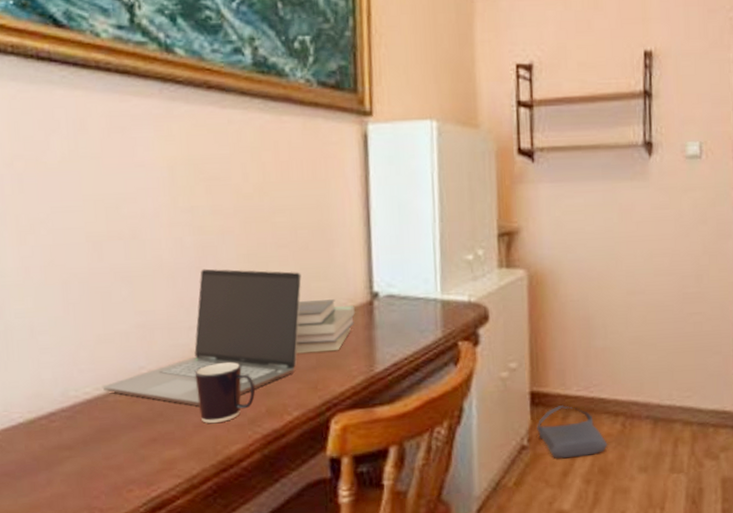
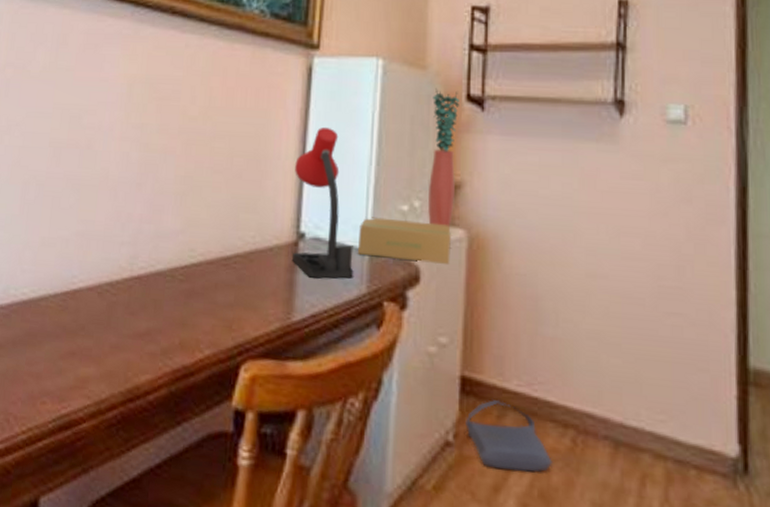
laptop: present [102,268,302,406] -> none [38,185,232,326]
mug: present [194,361,256,424] -> none [117,283,173,348]
books: present [296,299,356,354] -> none [216,230,280,291]
desk lamp: none [361,191,428,332] -> present [292,127,354,279]
box: none [429,267,514,304] -> present [357,216,452,265]
vase: none [487,145,514,271] -> present [428,88,459,229]

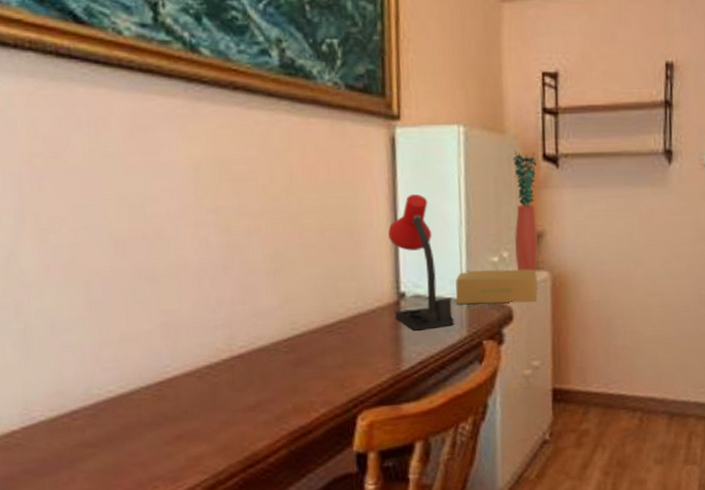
bag: present [465,400,552,473] -> none [558,401,626,452]

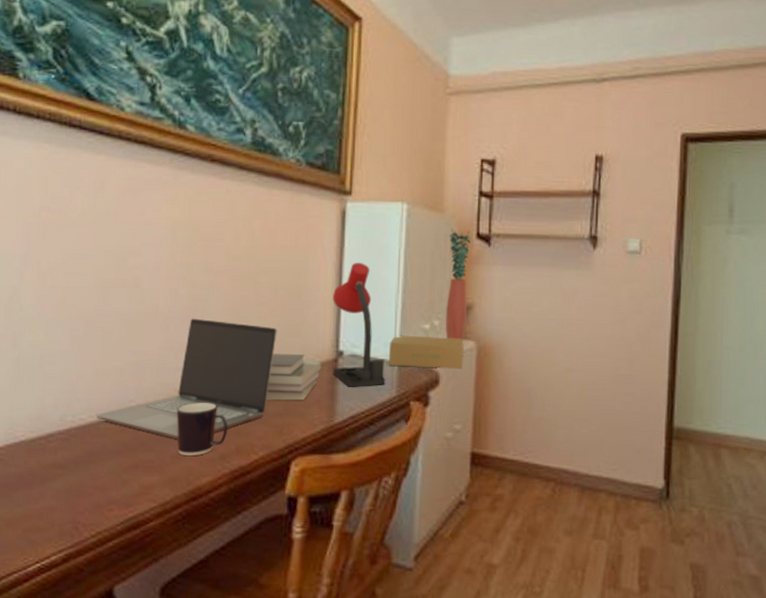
laptop: none [126,268,329,404] -> present [95,318,277,440]
mug: none [220,360,283,421] -> present [176,402,228,457]
books: none [323,299,383,353] -> present [266,353,322,401]

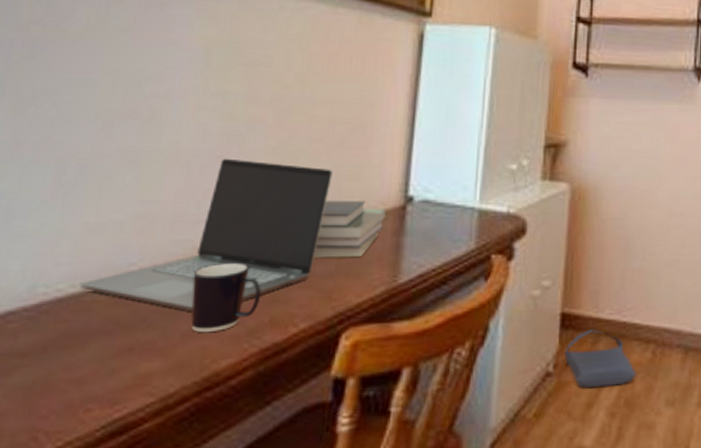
desk lamp: present [333,262,385,387] -> none [400,92,463,239]
box: present [388,335,465,370] -> none [466,177,557,216]
vase: present [446,228,471,342] -> none [535,56,566,184]
bag: none [475,467,538,516] -> present [564,329,636,388]

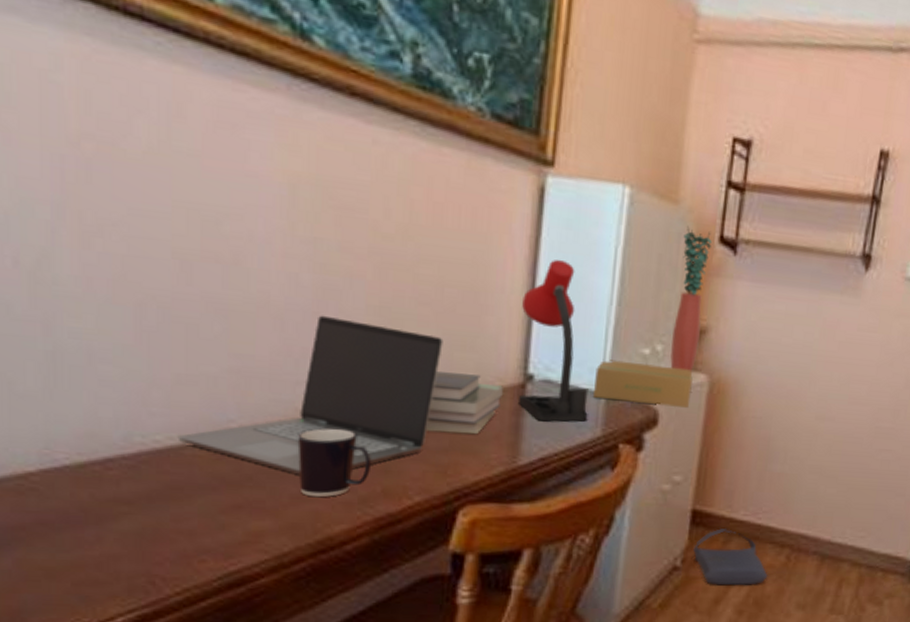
desk lamp: none [400,92,463,239] -> present [519,259,588,422]
box: none [466,177,557,216] -> present [592,359,693,408]
vase: none [535,56,566,184] -> present [670,226,712,374]

